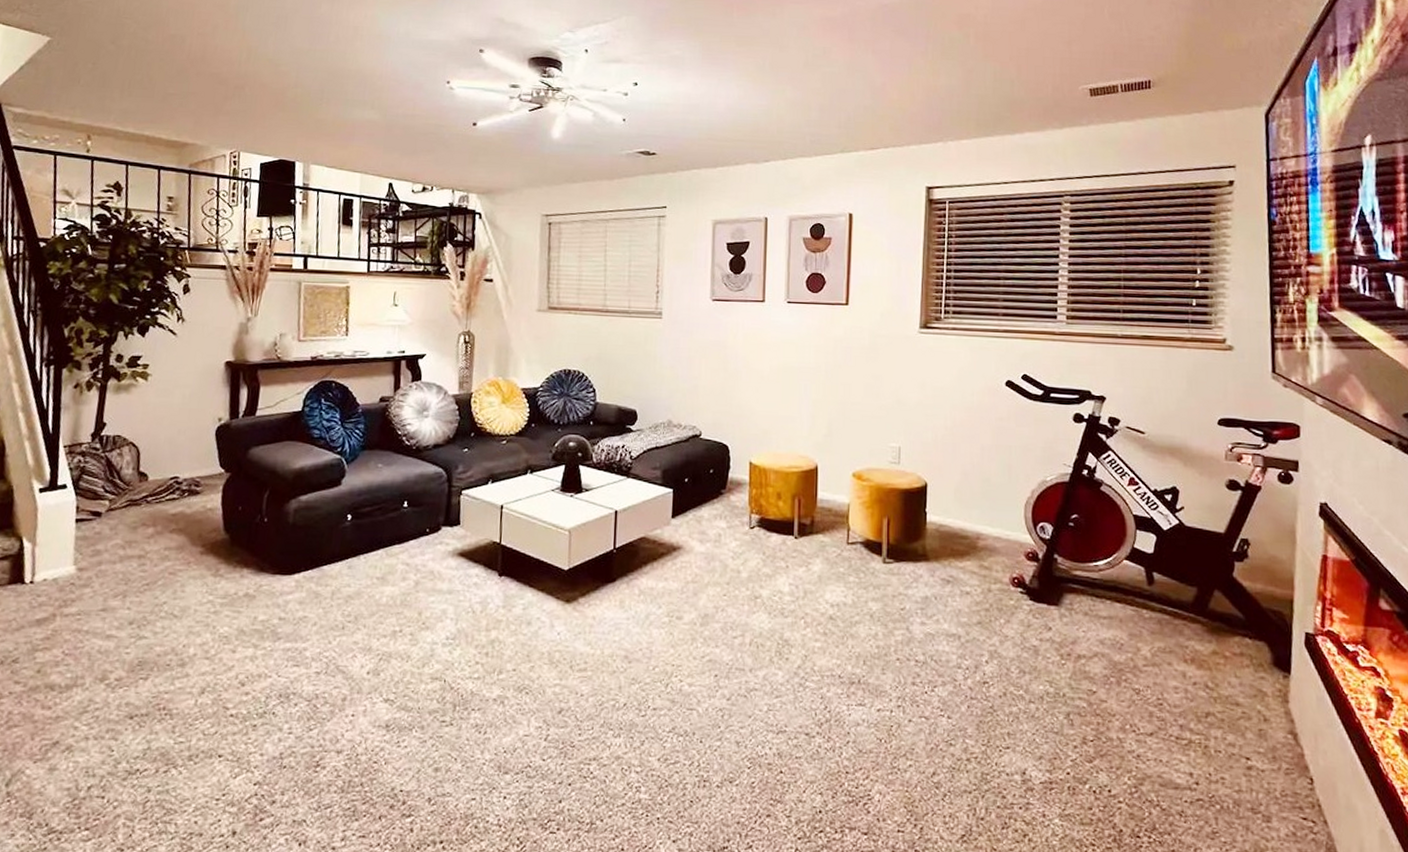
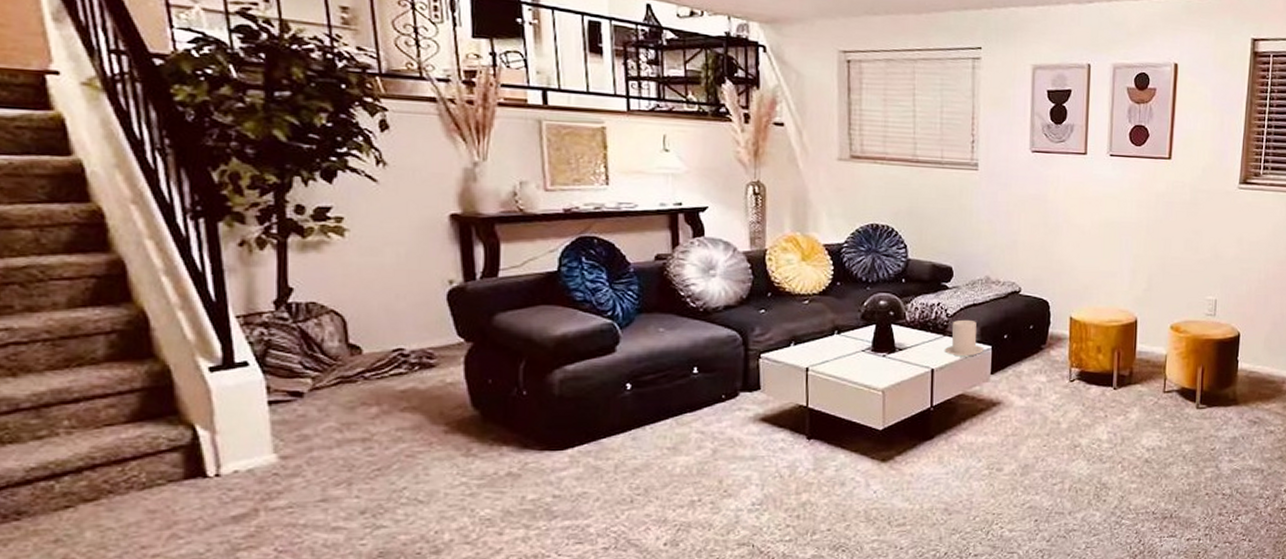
candle: none [627,462,665,500] -> present [944,319,984,357]

